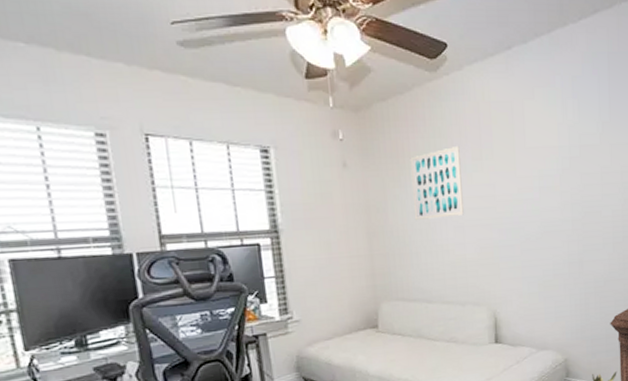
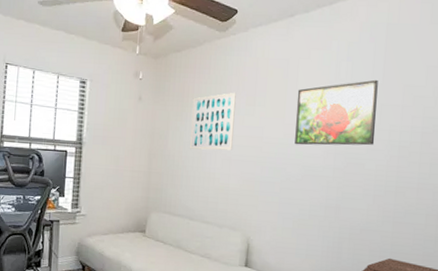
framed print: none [526,117,609,200] -> present [295,79,378,146]

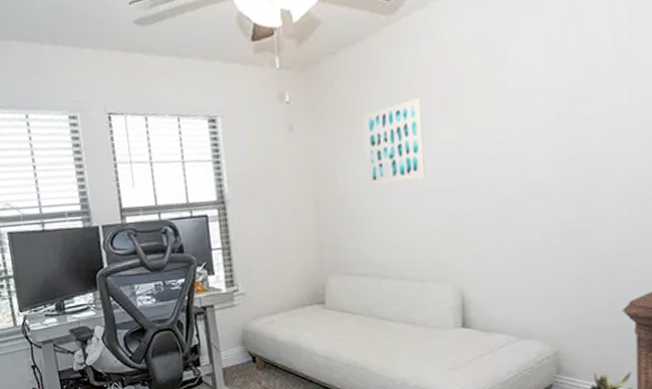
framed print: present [295,79,378,146] -> none [507,42,625,156]

